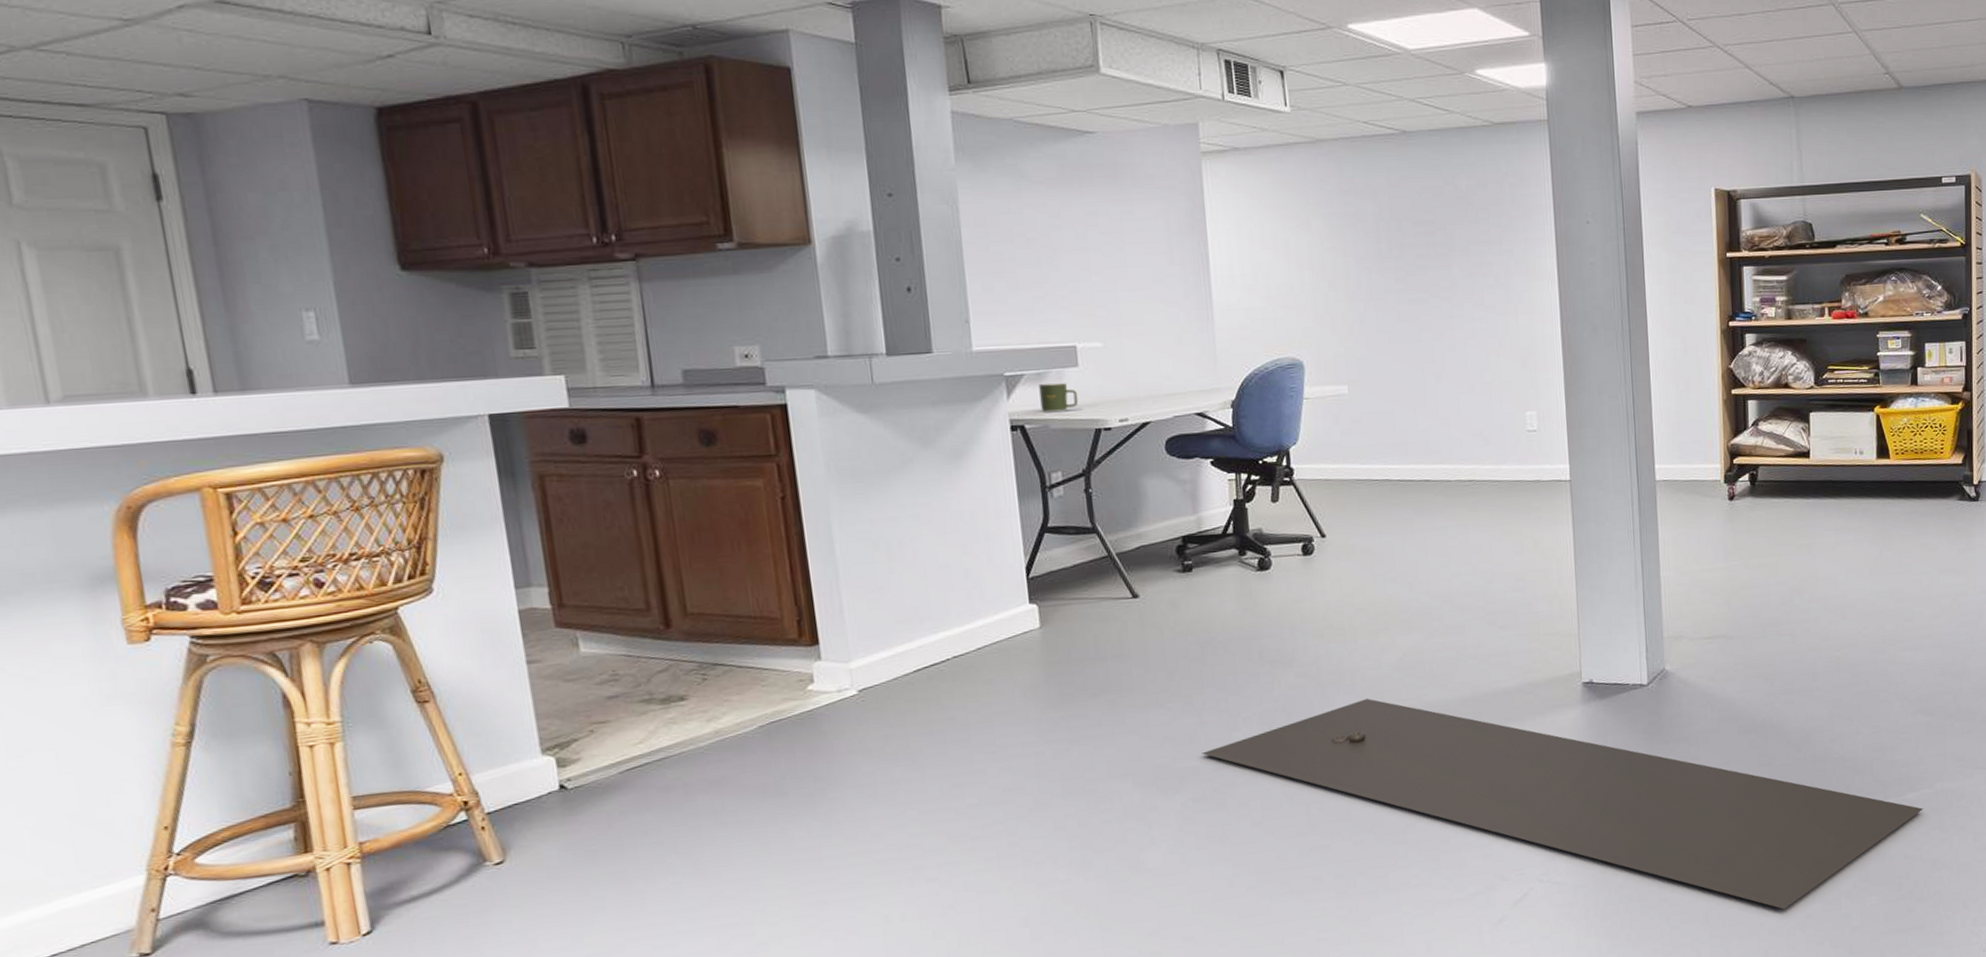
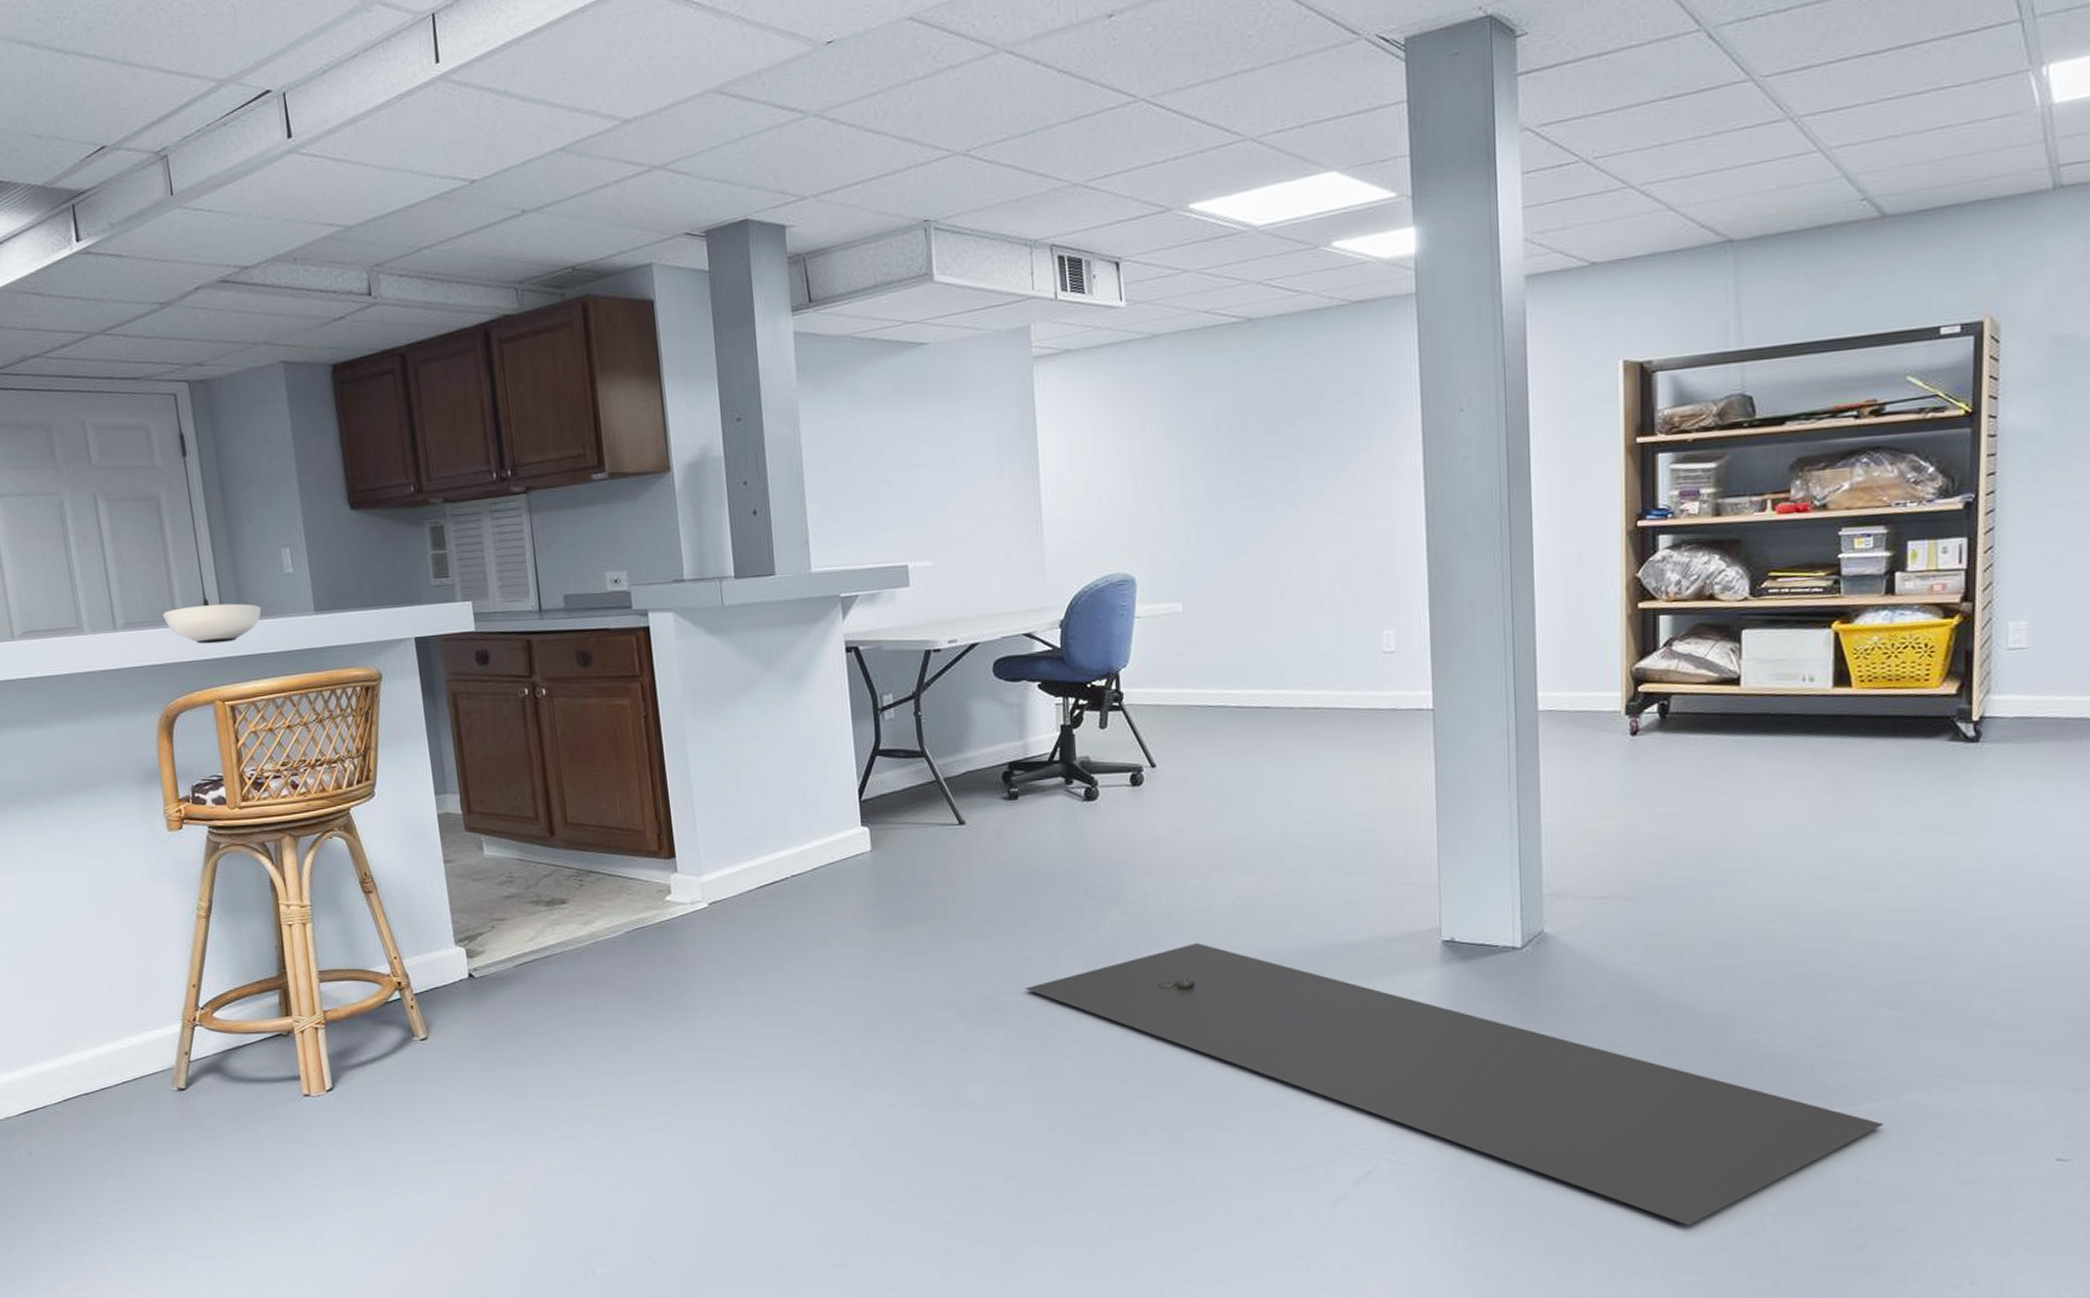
bowl: none [122,374,273,422] -> present [162,603,262,644]
mug: present [1039,382,1079,413] -> none [872,603,910,634]

